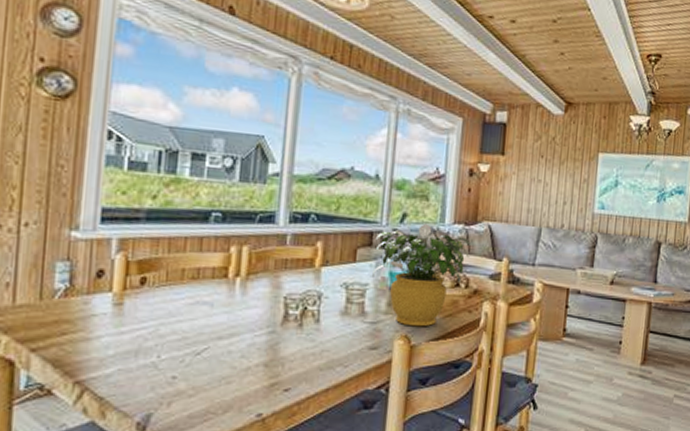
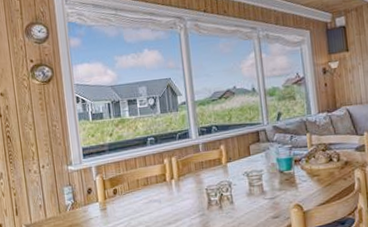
potted flower: present [373,223,471,327] -> none [262,117,336,197]

